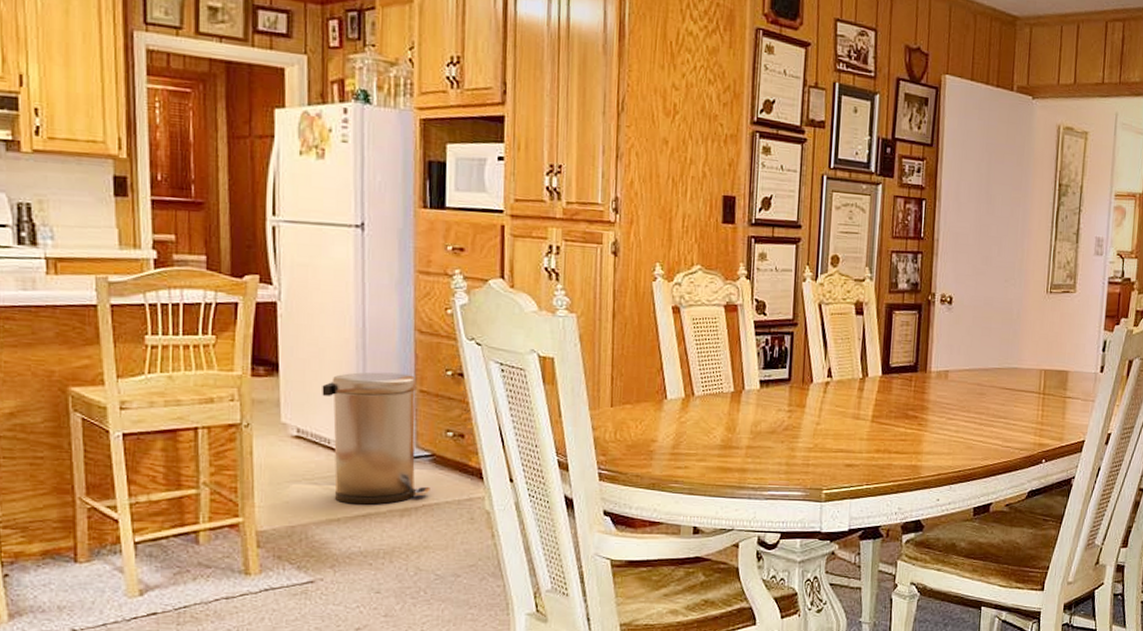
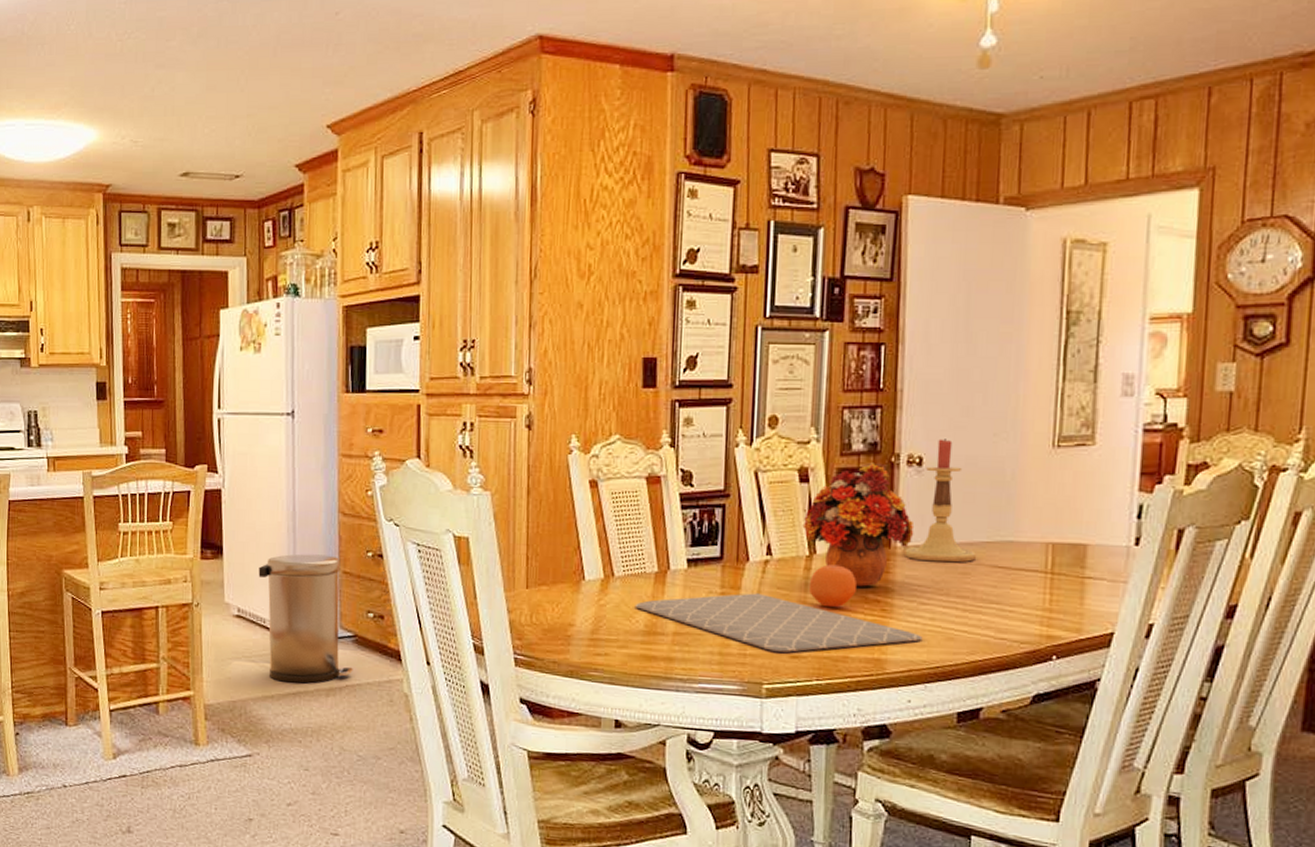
placemat: none [712,410,949,462] -> present [635,593,923,653]
flower arrangement: none [857,300,945,405] -> present [802,462,915,587]
fruit: none [862,386,900,423] -> present [810,564,857,608]
candlestick: none [937,282,991,385] -> present [905,439,977,563]

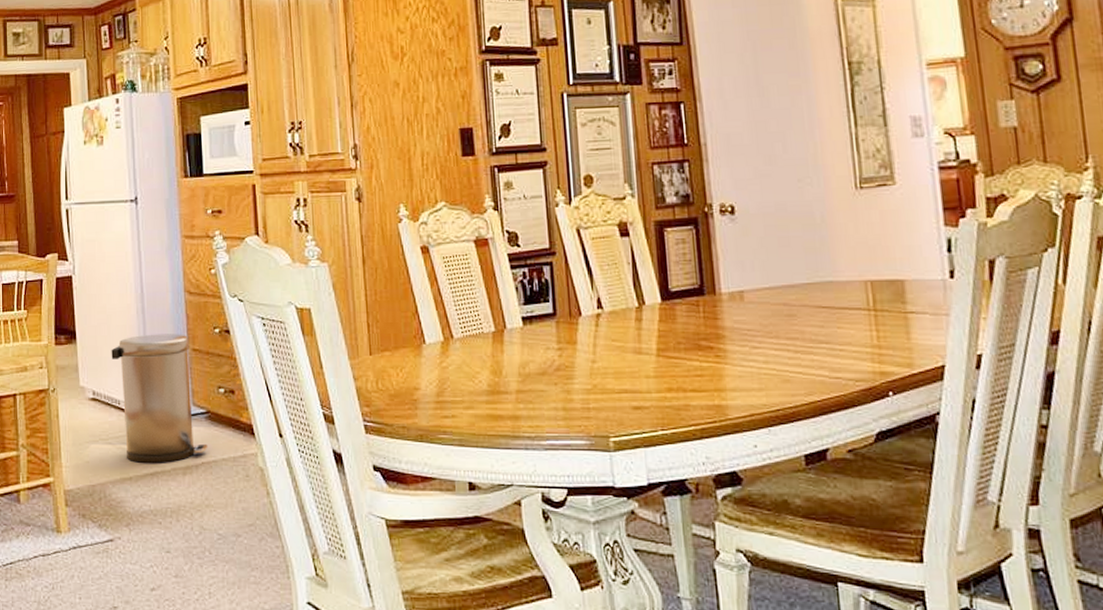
placemat: present [635,593,923,653] -> none [476,347,760,404]
flower arrangement: present [802,462,915,587] -> none [628,214,737,334]
fruit: present [810,564,857,608] -> none [643,314,688,357]
candlestick: present [905,439,977,563] -> none [730,187,800,306]

